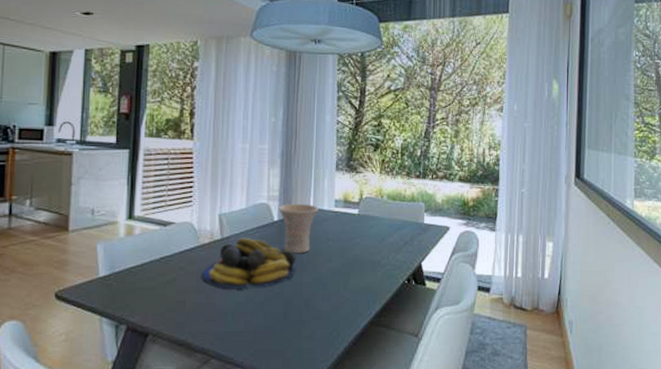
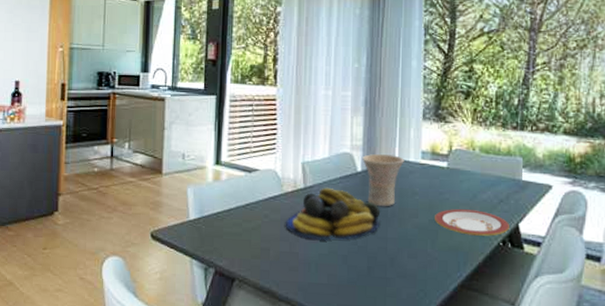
plate: none [347,252,413,276] -> present [435,209,509,236]

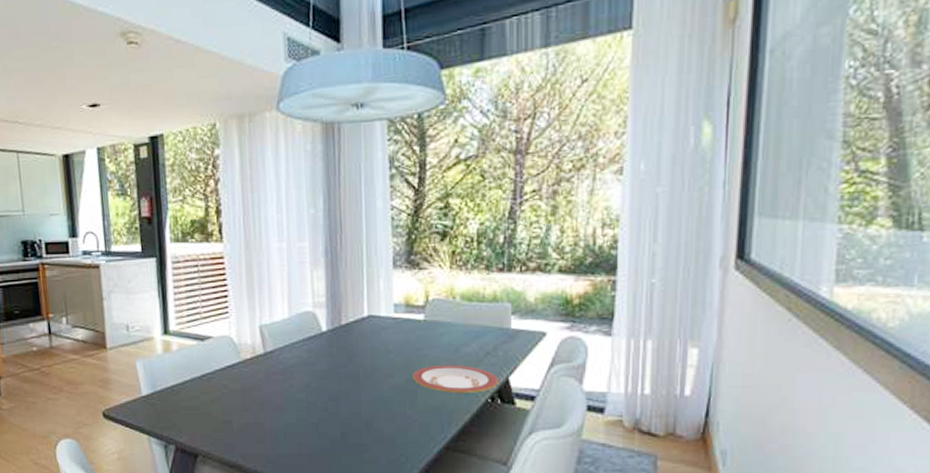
fruit bowl: present [285,187,380,240] -> none [246,351,352,408]
vase: present [362,154,404,207] -> none [326,310,375,369]

